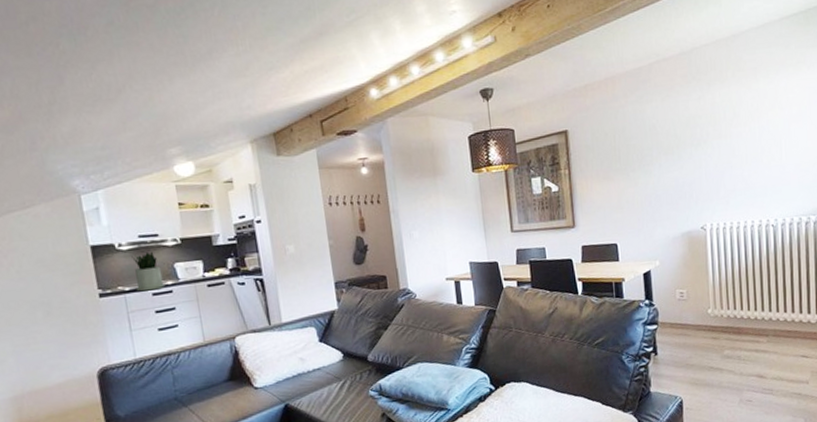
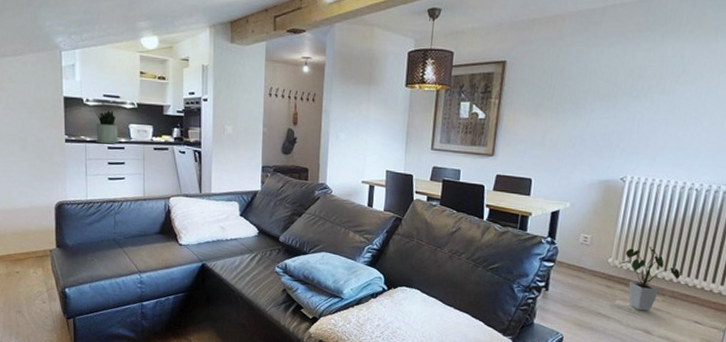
house plant: none [718,290,778,356] -> present [618,247,681,311]

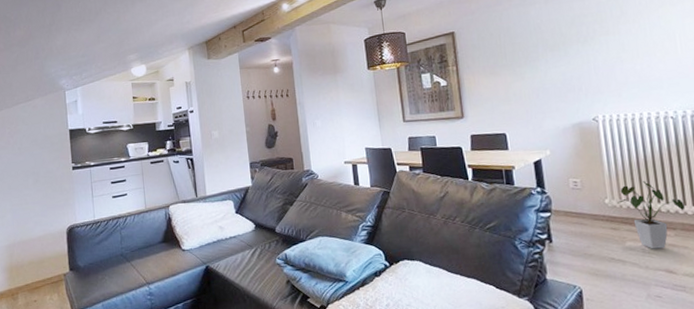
planter: present [95,110,120,145] -> none [97,134,120,166]

